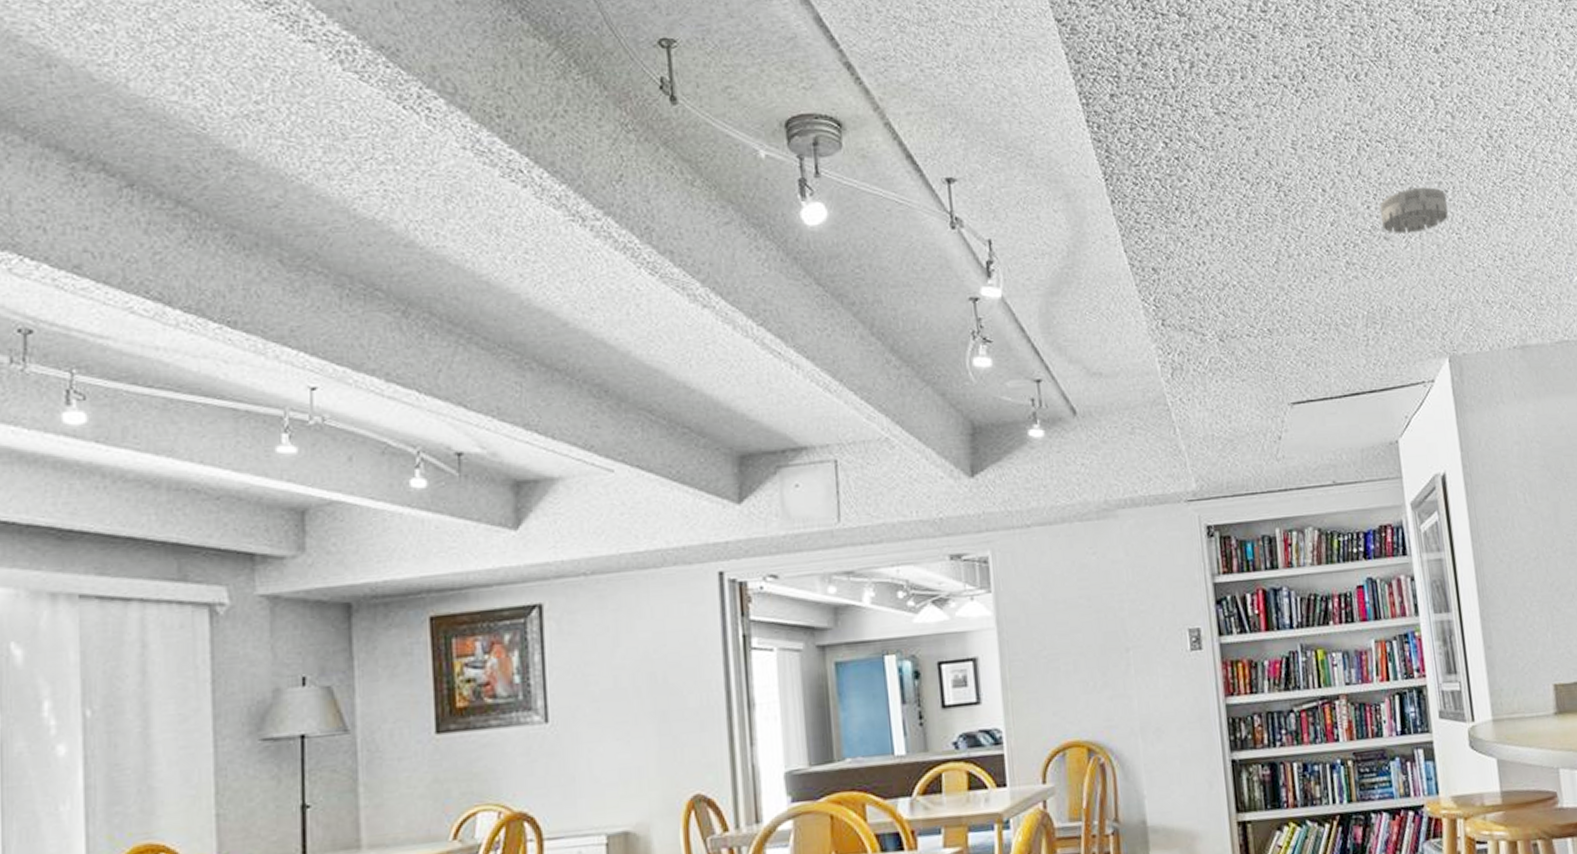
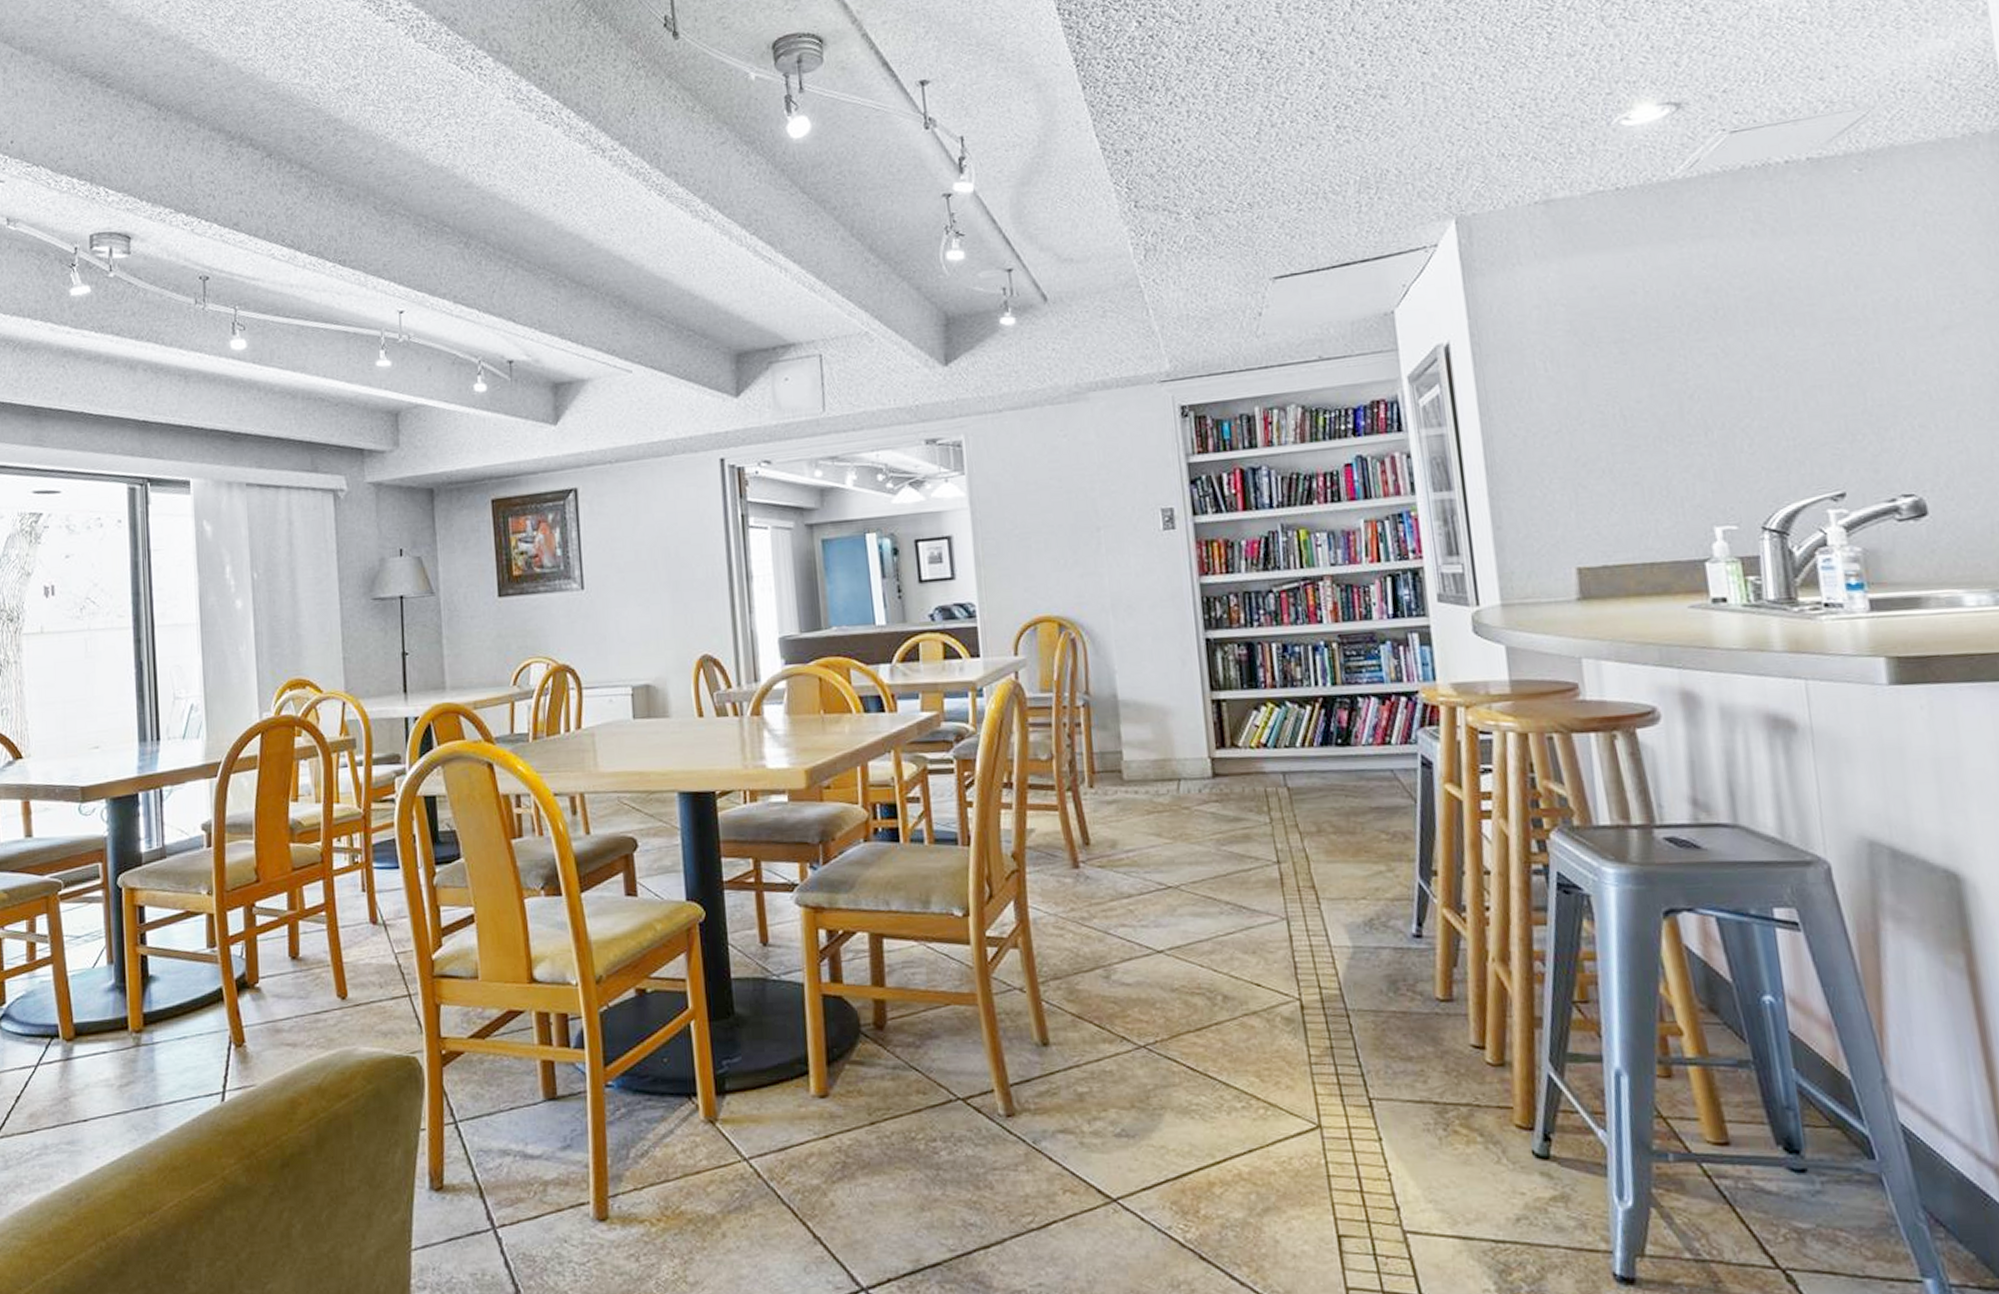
smoke detector: present [1379,187,1449,233] -> none [1375,36,1458,91]

